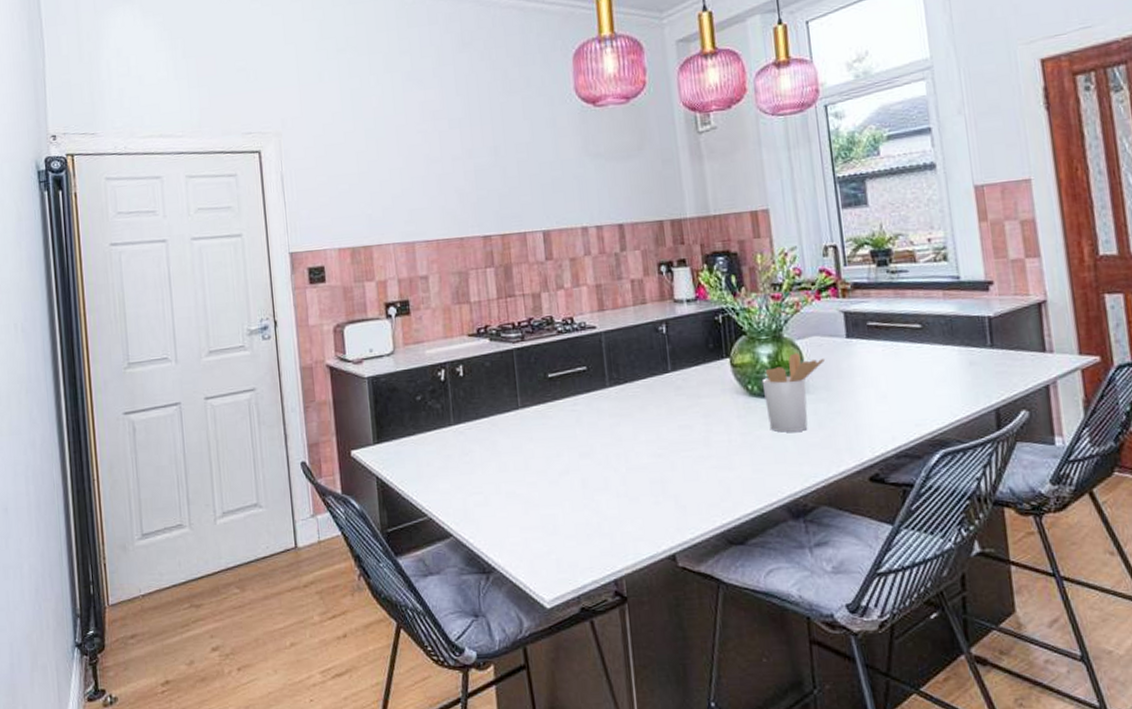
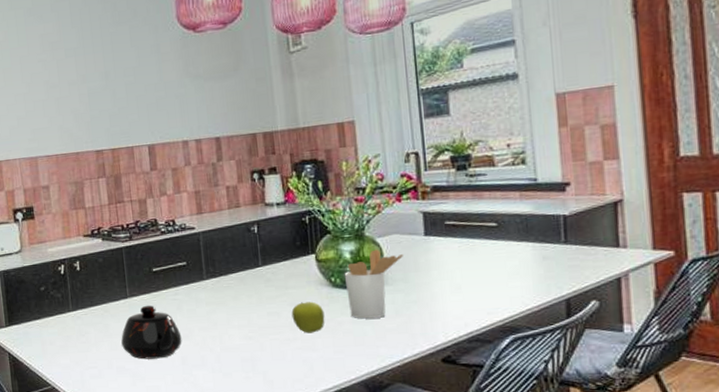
teapot: none [511,417,582,483] -> present [121,305,182,360]
fruit: none [705,412,742,450] -> present [291,301,325,334]

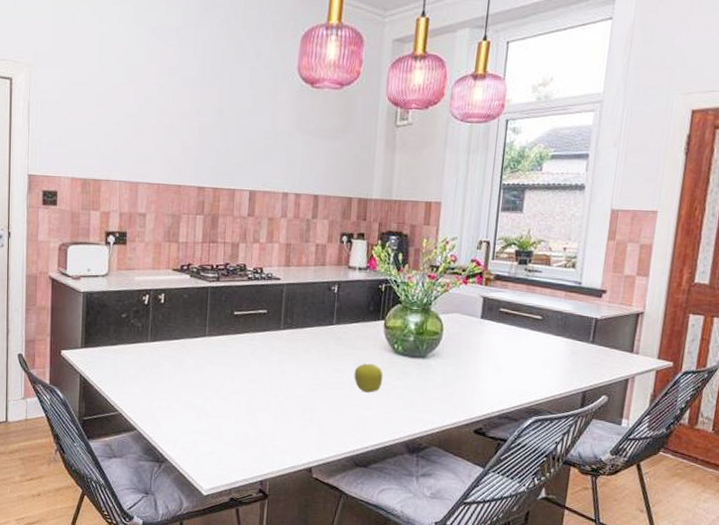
teapot: present [121,305,182,360] -> none [193,346,251,399]
utensil holder: present [344,249,403,319] -> none [405,324,460,387]

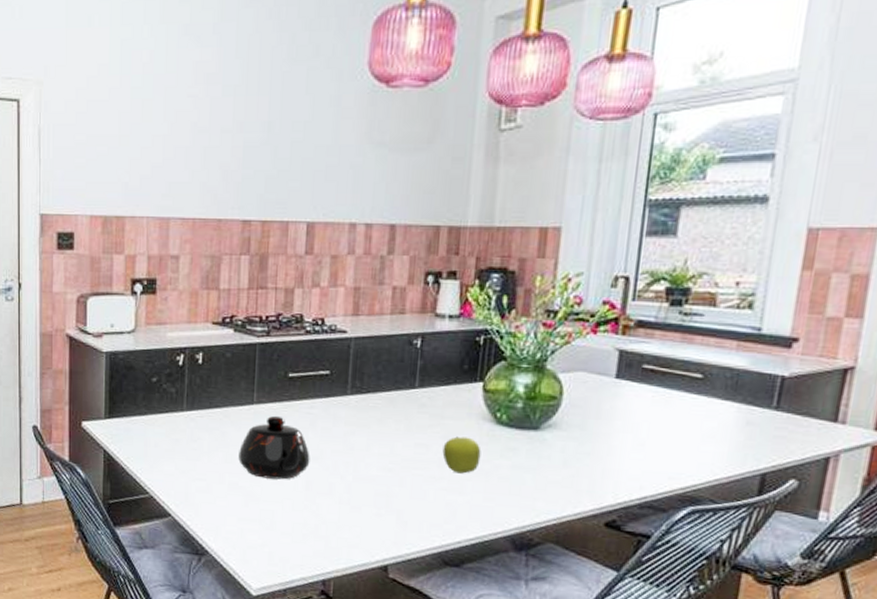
teapot: none [193,346,251,399] -> present [238,415,310,480]

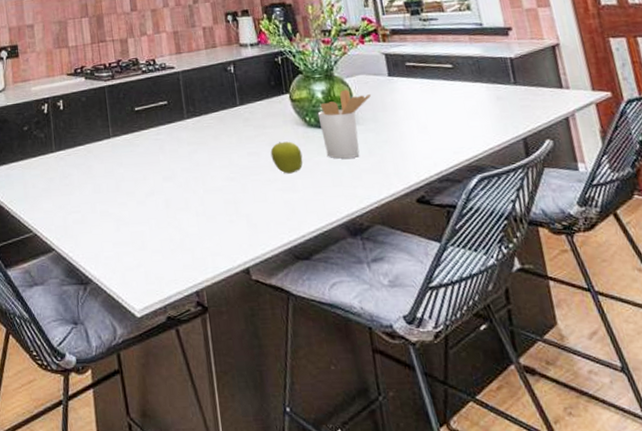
teapot: present [238,415,310,480] -> none [104,145,166,203]
utensil holder: none [510,386,586,467] -> present [317,89,371,159]

